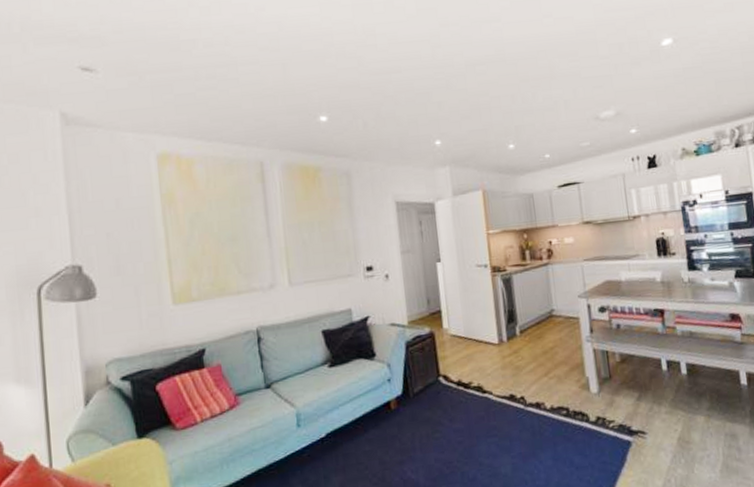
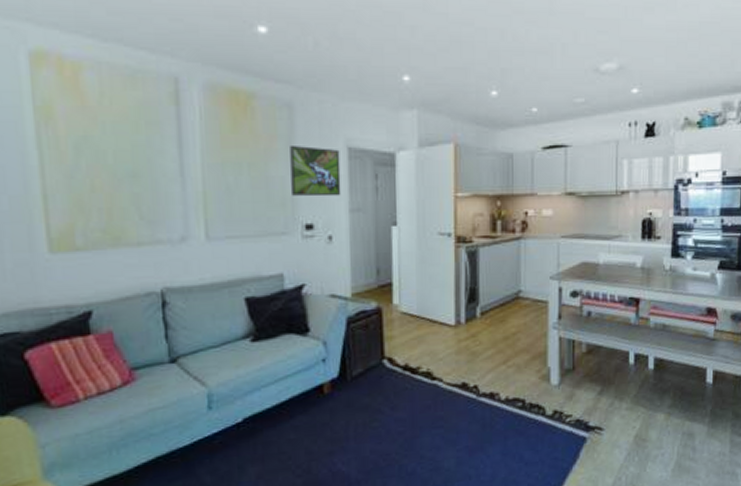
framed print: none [350,204,393,245] -> present [290,144,341,197]

